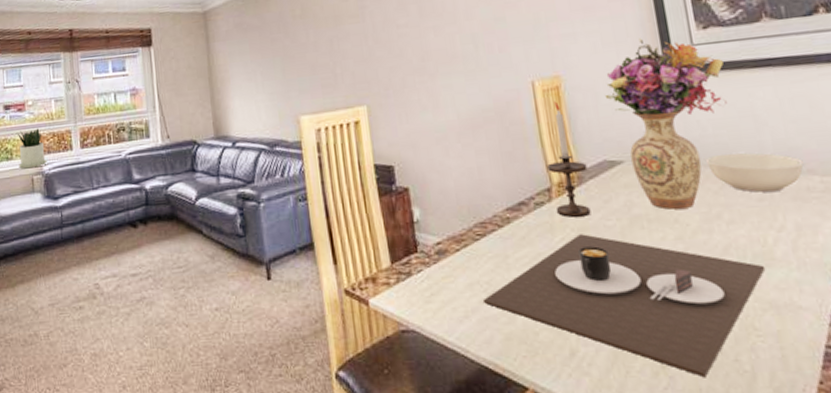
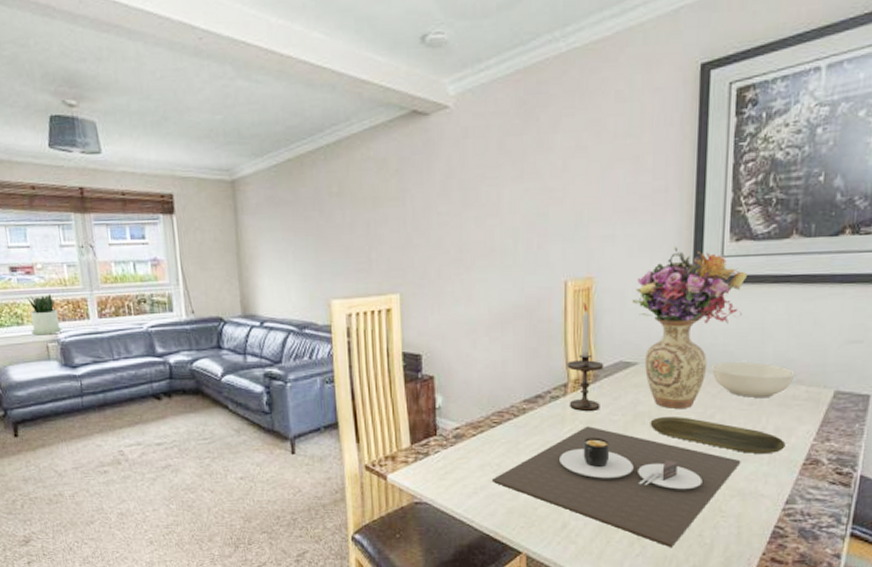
placemat: none [649,218,814,257] -> present [650,417,786,454]

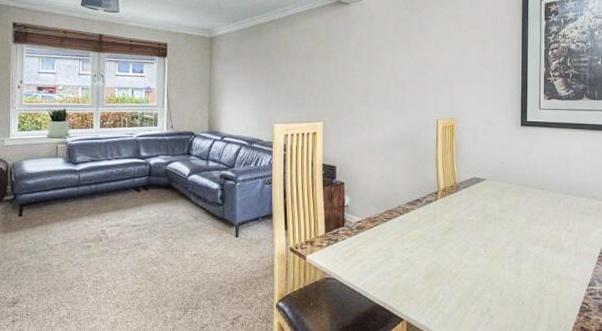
place setting: present [491,426,741,548] -> none [383,224,557,318]
candlestick: present [567,302,604,411] -> none [438,135,463,212]
flower arrangement: present [631,245,747,408] -> none [481,100,556,213]
placemat: present [650,417,786,454] -> none [494,219,586,248]
bowl: present [712,361,795,399] -> none [535,181,590,208]

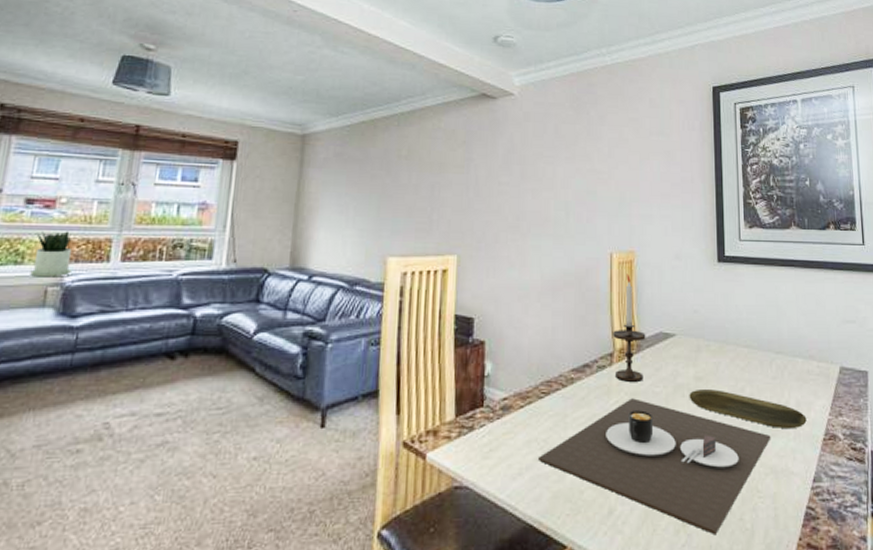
place setting: none [383,224,557,318] -> present [537,398,771,536]
candlestick: none [438,135,463,212] -> present [613,274,646,382]
placemat: none [494,219,586,248] -> present [689,389,807,428]

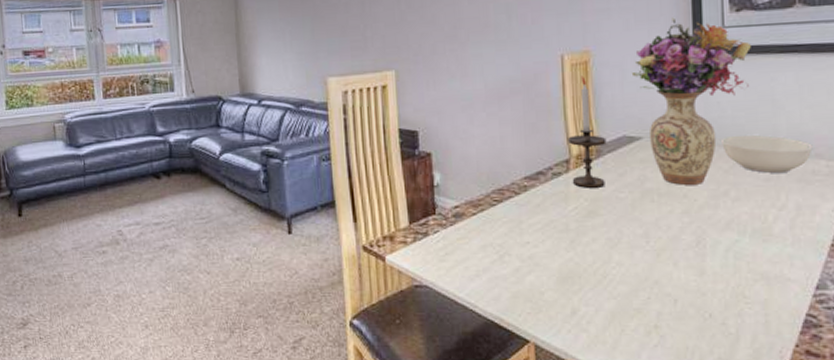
planter: present [29,231,72,278] -> none [38,76,69,116]
place setting: present [537,398,771,536] -> none [494,204,762,338]
flower arrangement: none [668,228,760,381] -> present [631,17,751,185]
placemat: present [689,389,807,428] -> none [659,194,810,233]
bowl: none [739,336,807,373] -> present [722,134,813,174]

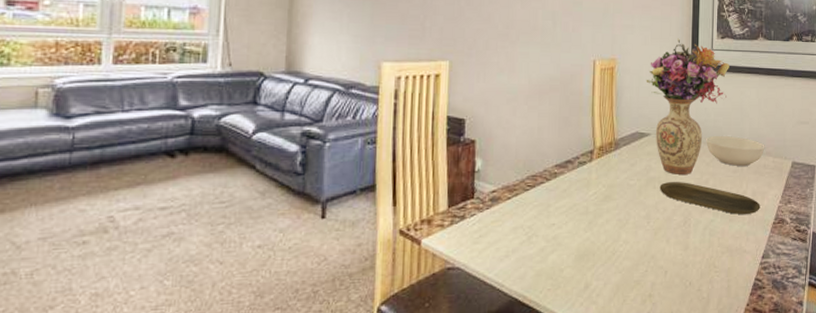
candlestick: present [568,76,607,188] -> none [594,79,623,176]
placemat: none [659,194,810,233] -> present [659,182,760,214]

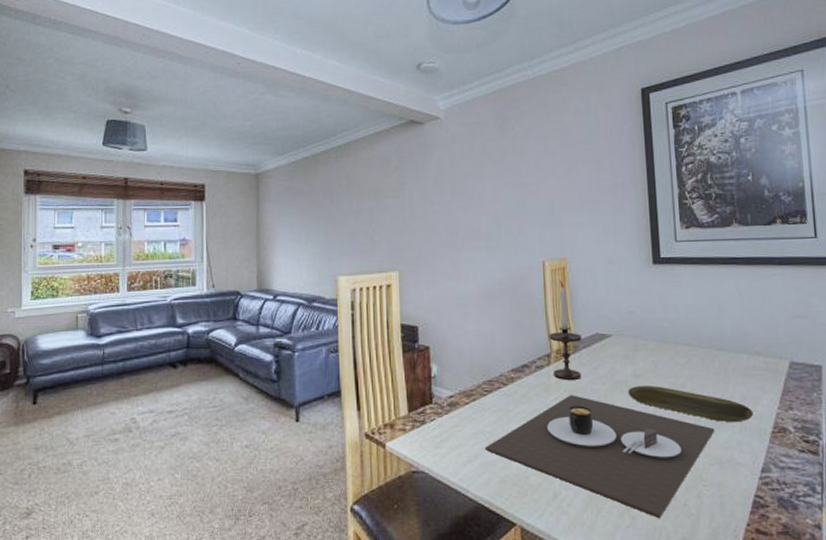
place setting: none [523,190,729,304] -> present [484,395,715,519]
candlestick: none [594,79,623,176] -> present [549,280,582,380]
flower arrangement: present [646,38,729,174] -> none [602,232,699,378]
bowl: present [706,135,765,167] -> none [678,334,753,369]

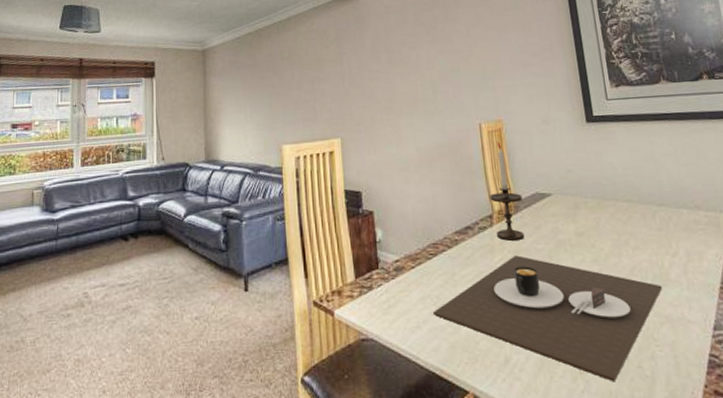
placemat: present [628,386,754,422] -> none [571,243,700,279]

